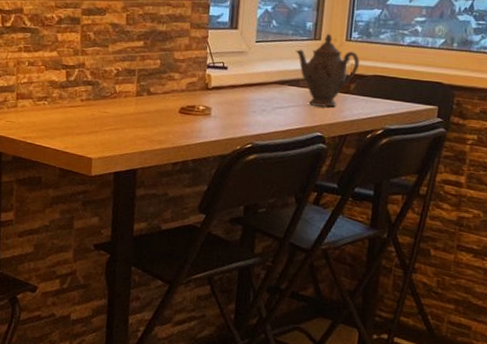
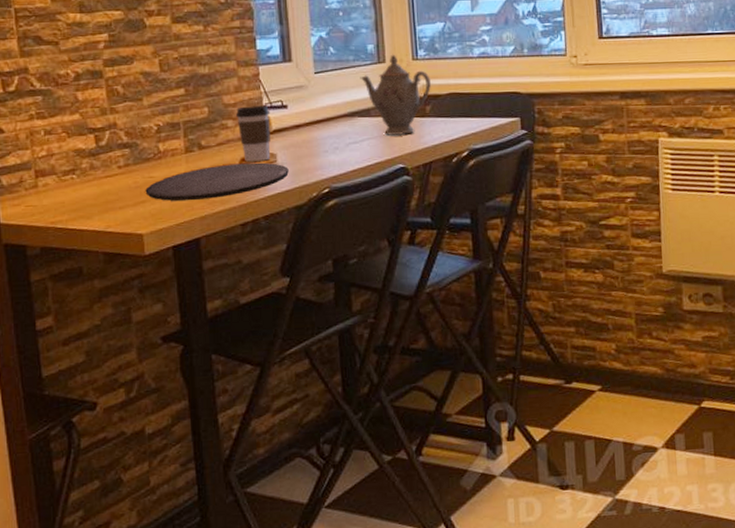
plate: none [99,110,220,138] -> present [145,162,289,201]
coffee cup: none [182,63,212,112] -> present [235,105,271,162]

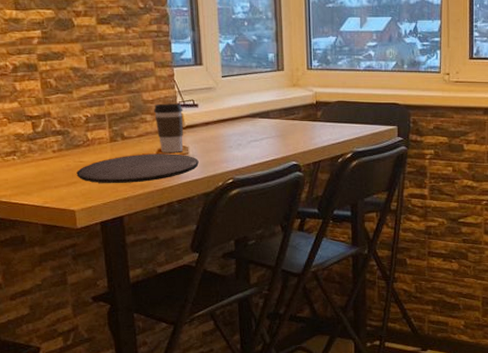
teapot: present [360,54,431,137] -> none [261,63,322,137]

